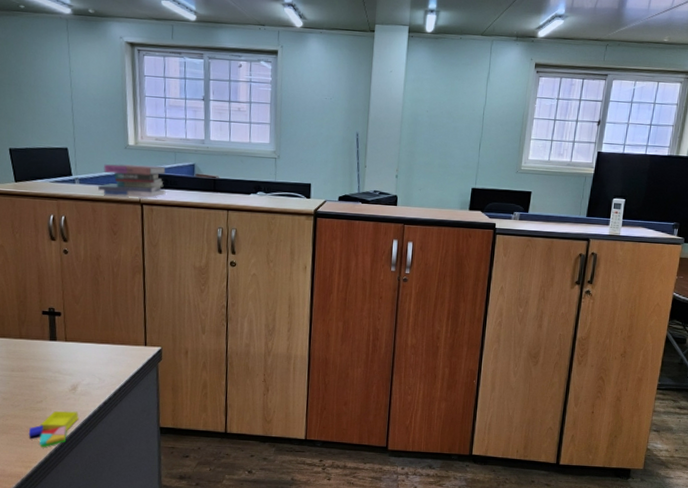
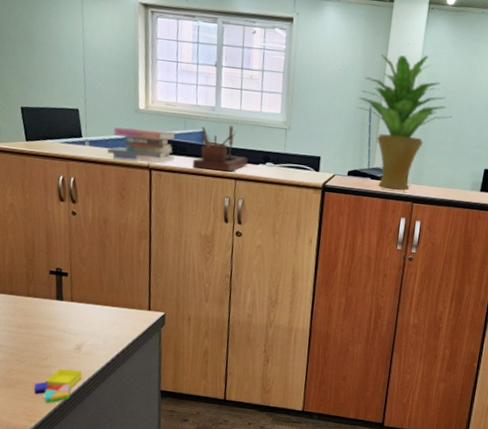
desk organizer: none [183,157,239,205] -> present [192,125,248,173]
potted plant: none [343,81,438,213] -> present [356,54,452,191]

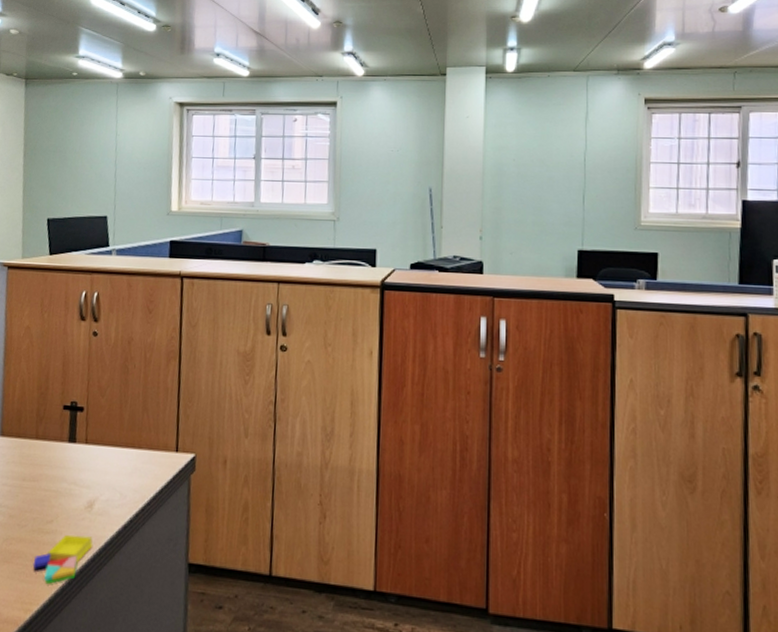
books: present [107,127,176,163] -> none [136,232,211,270]
desk organizer: present [192,125,248,173] -> none [228,221,292,276]
potted plant: present [356,54,452,191] -> none [413,126,529,283]

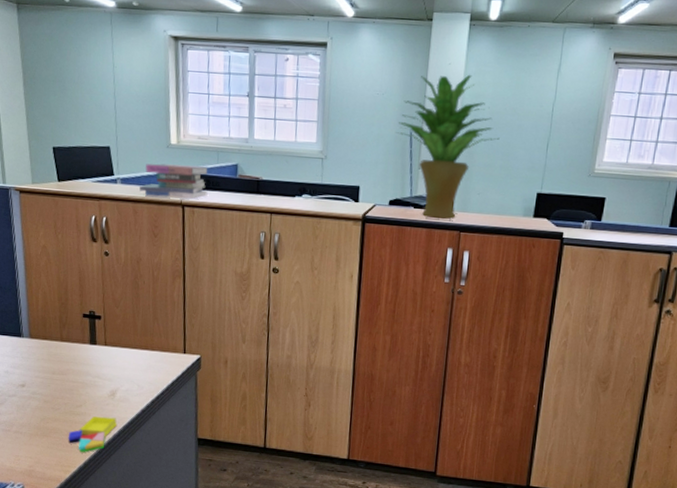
books: none [136,232,211,270] -> present [140,163,208,199]
potted plant: none [413,126,529,283] -> present [395,74,500,219]

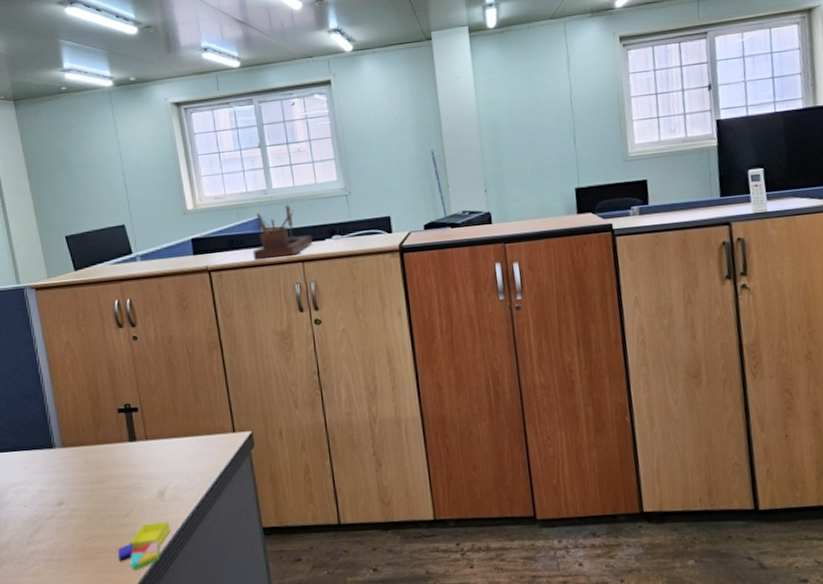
books: present [140,163,208,199] -> none [161,225,233,268]
desk organizer: none [225,157,283,207] -> present [252,205,313,261]
potted plant: present [395,74,500,219] -> none [416,83,524,236]

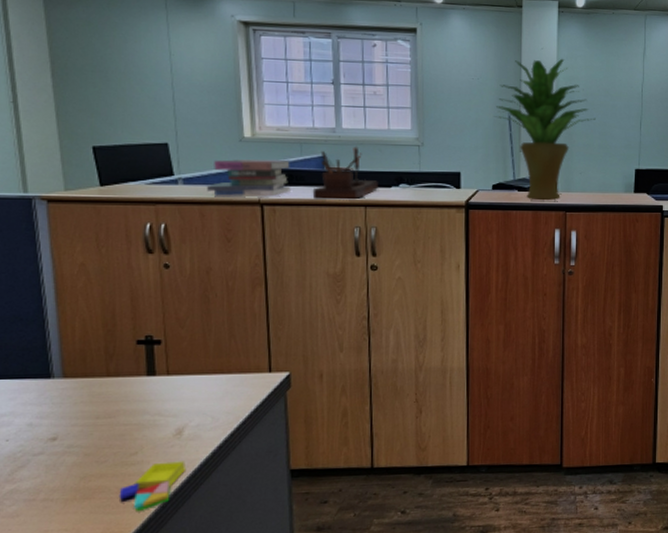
books: none [161,225,233,268] -> present [207,159,291,197]
potted plant: none [416,83,524,236] -> present [494,58,596,201]

